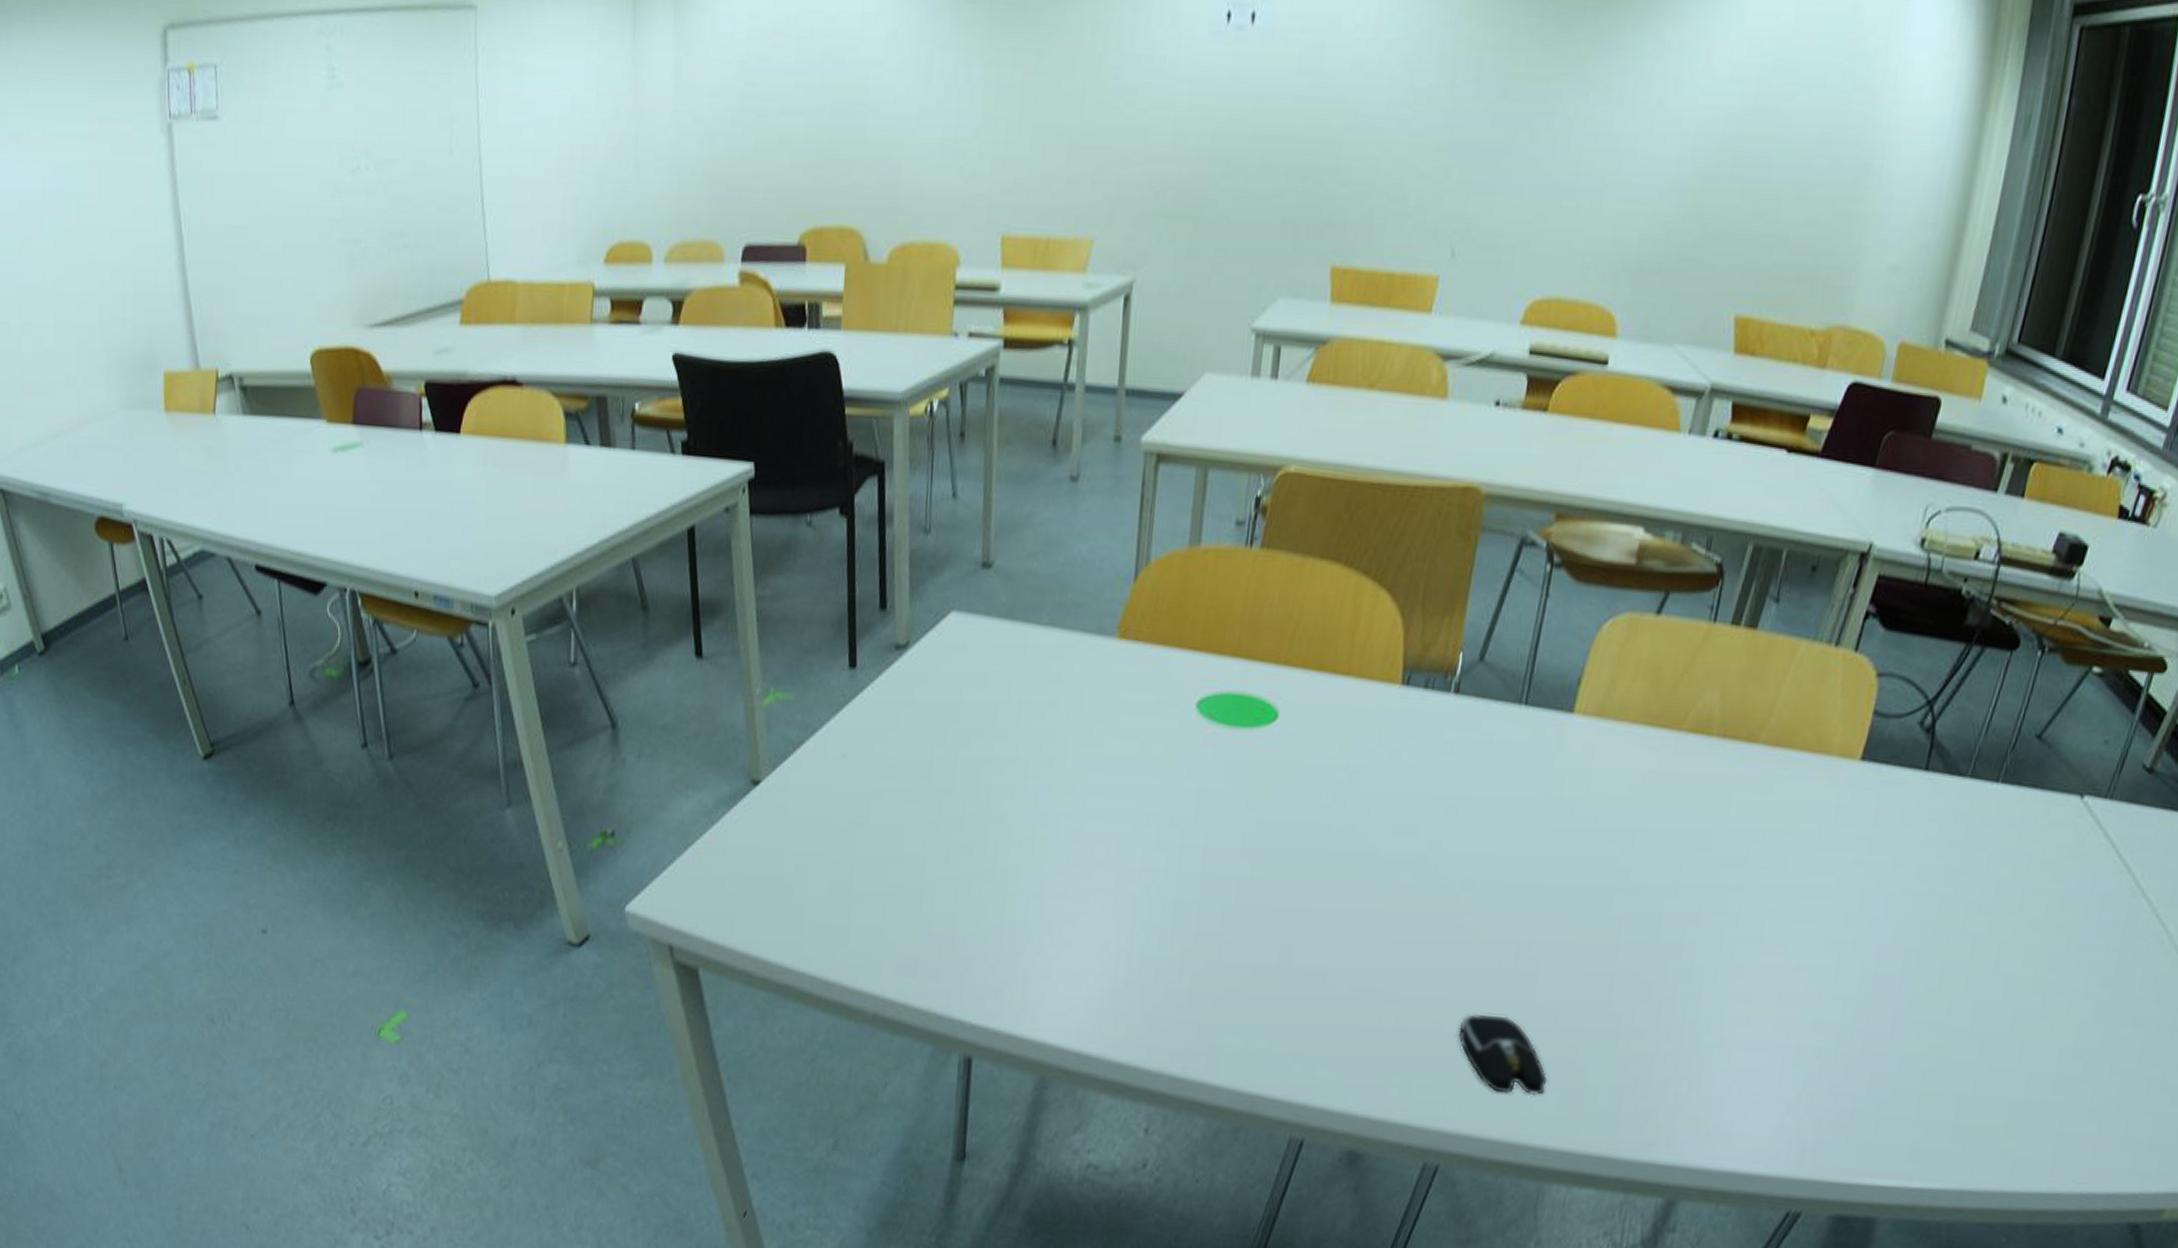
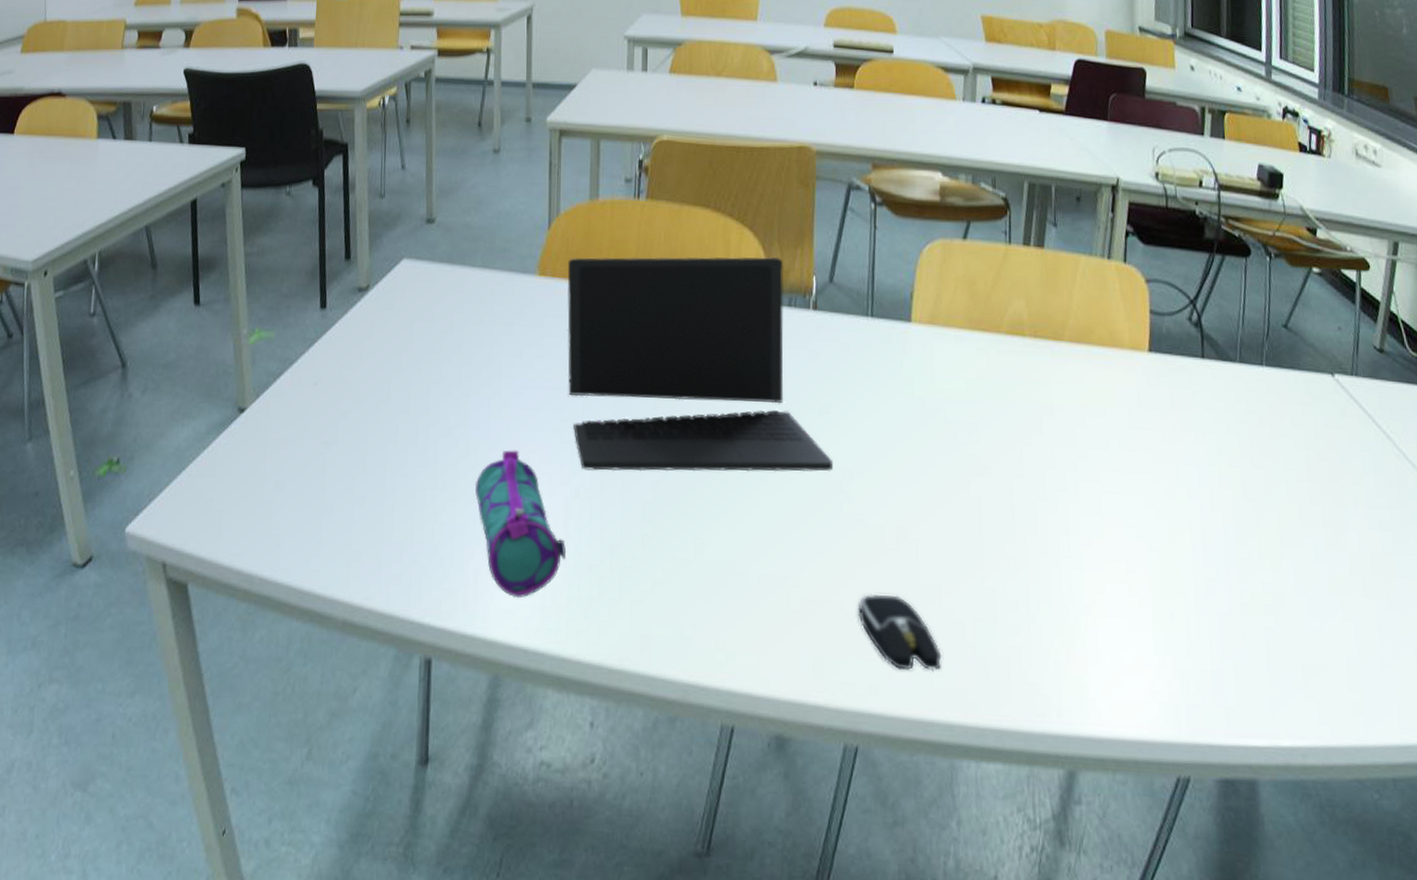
pencil case: none [1028,840,1131,1000] -> present [474,450,567,598]
laptop: none [1145,617,1454,880] -> present [567,256,834,472]

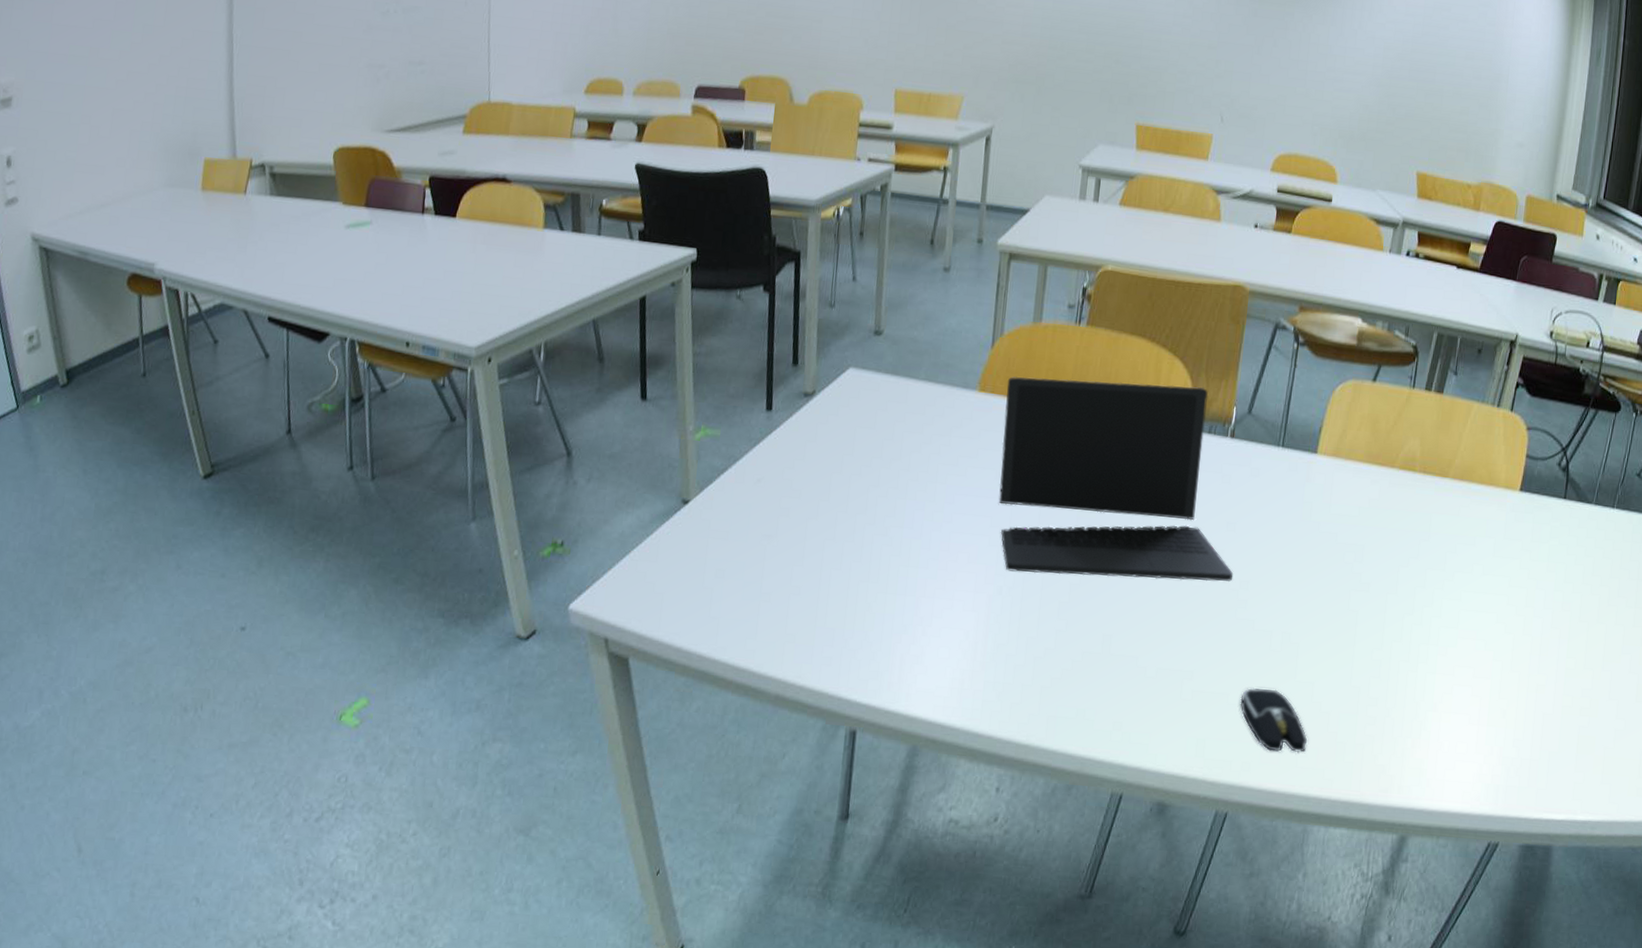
pencil case: present [474,450,567,598] -> none [905,550,987,681]

